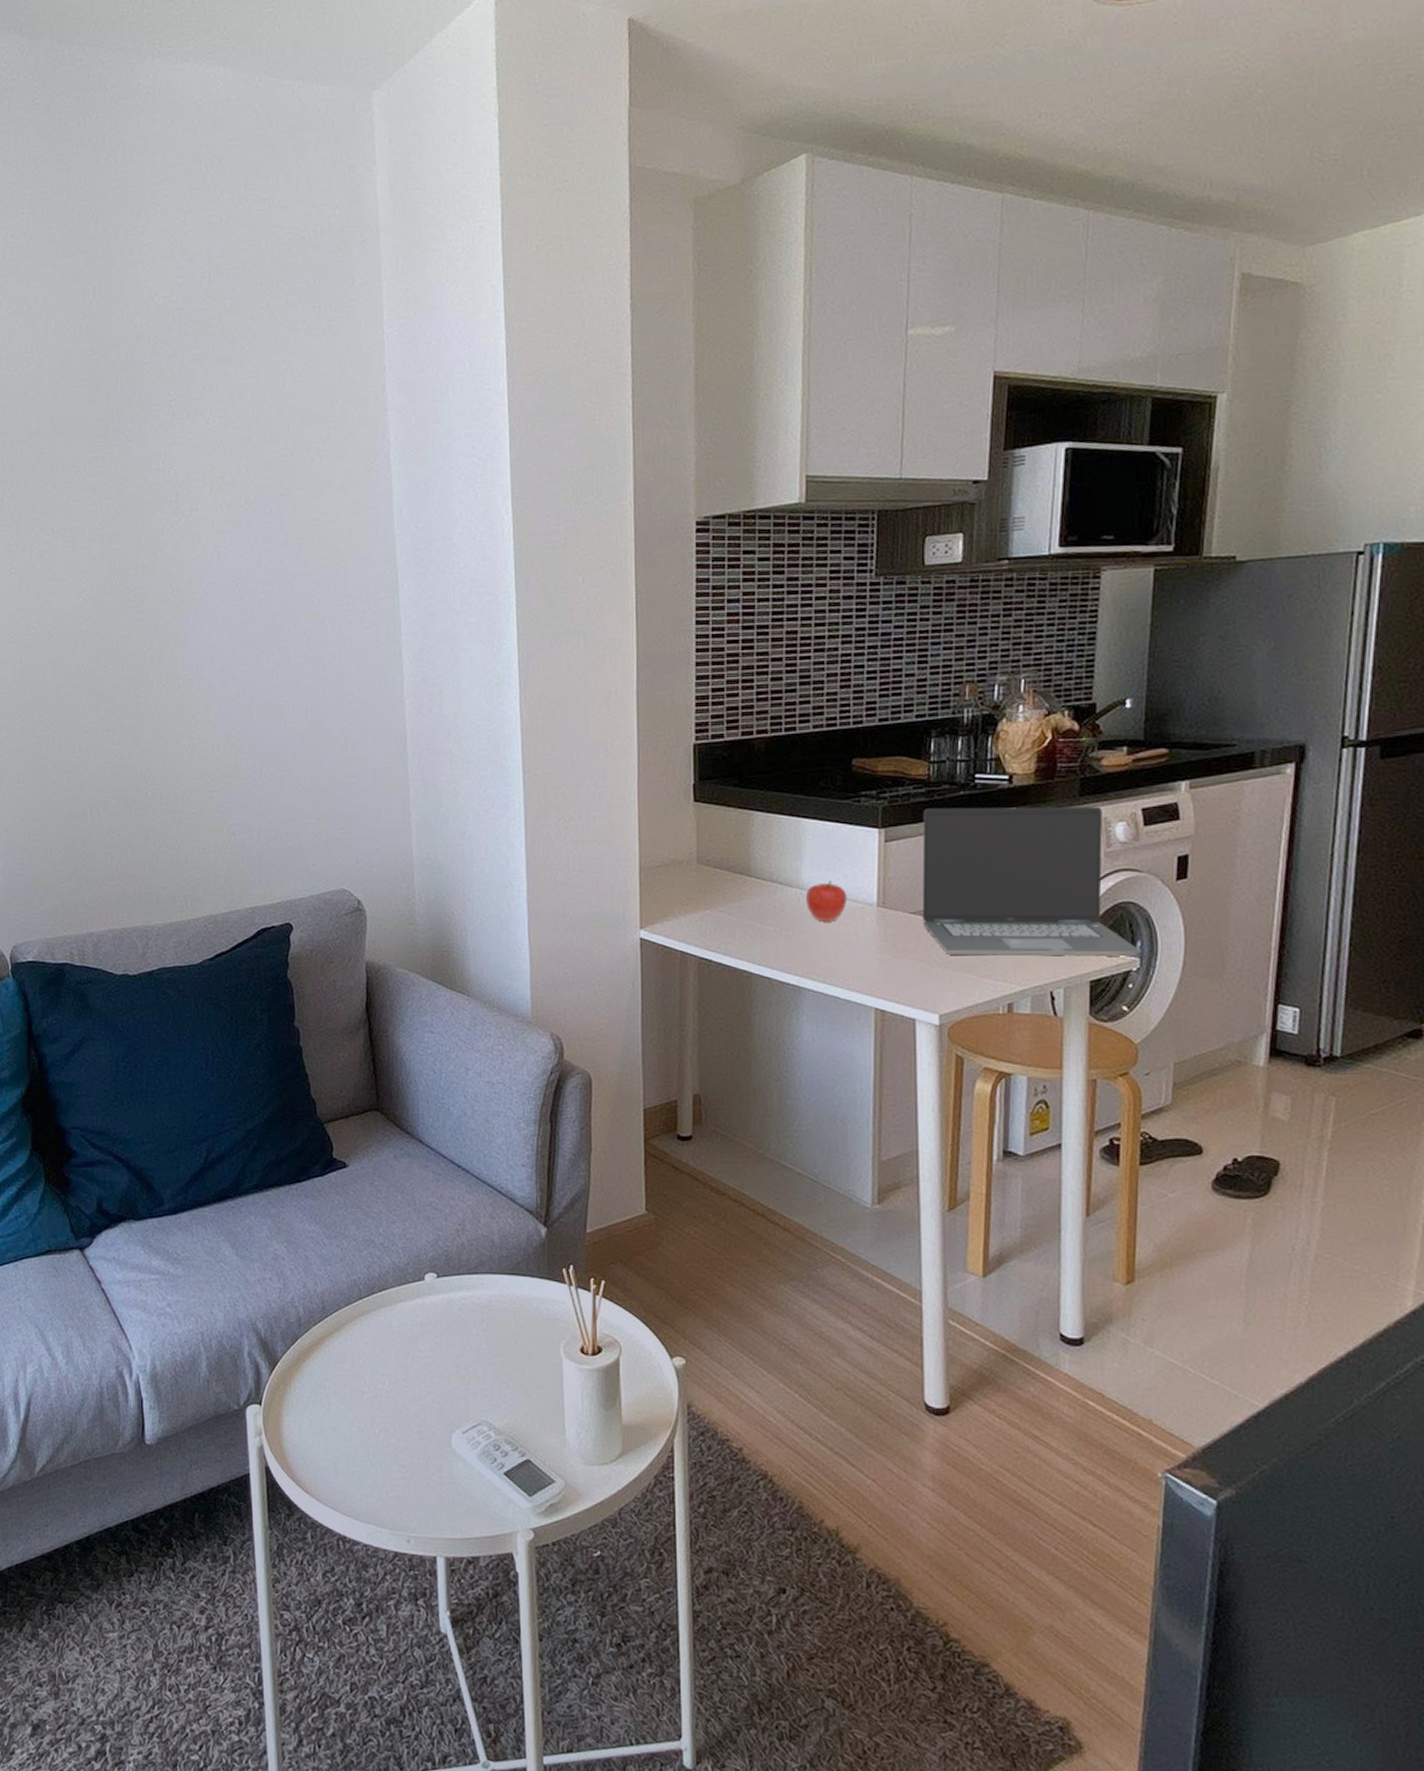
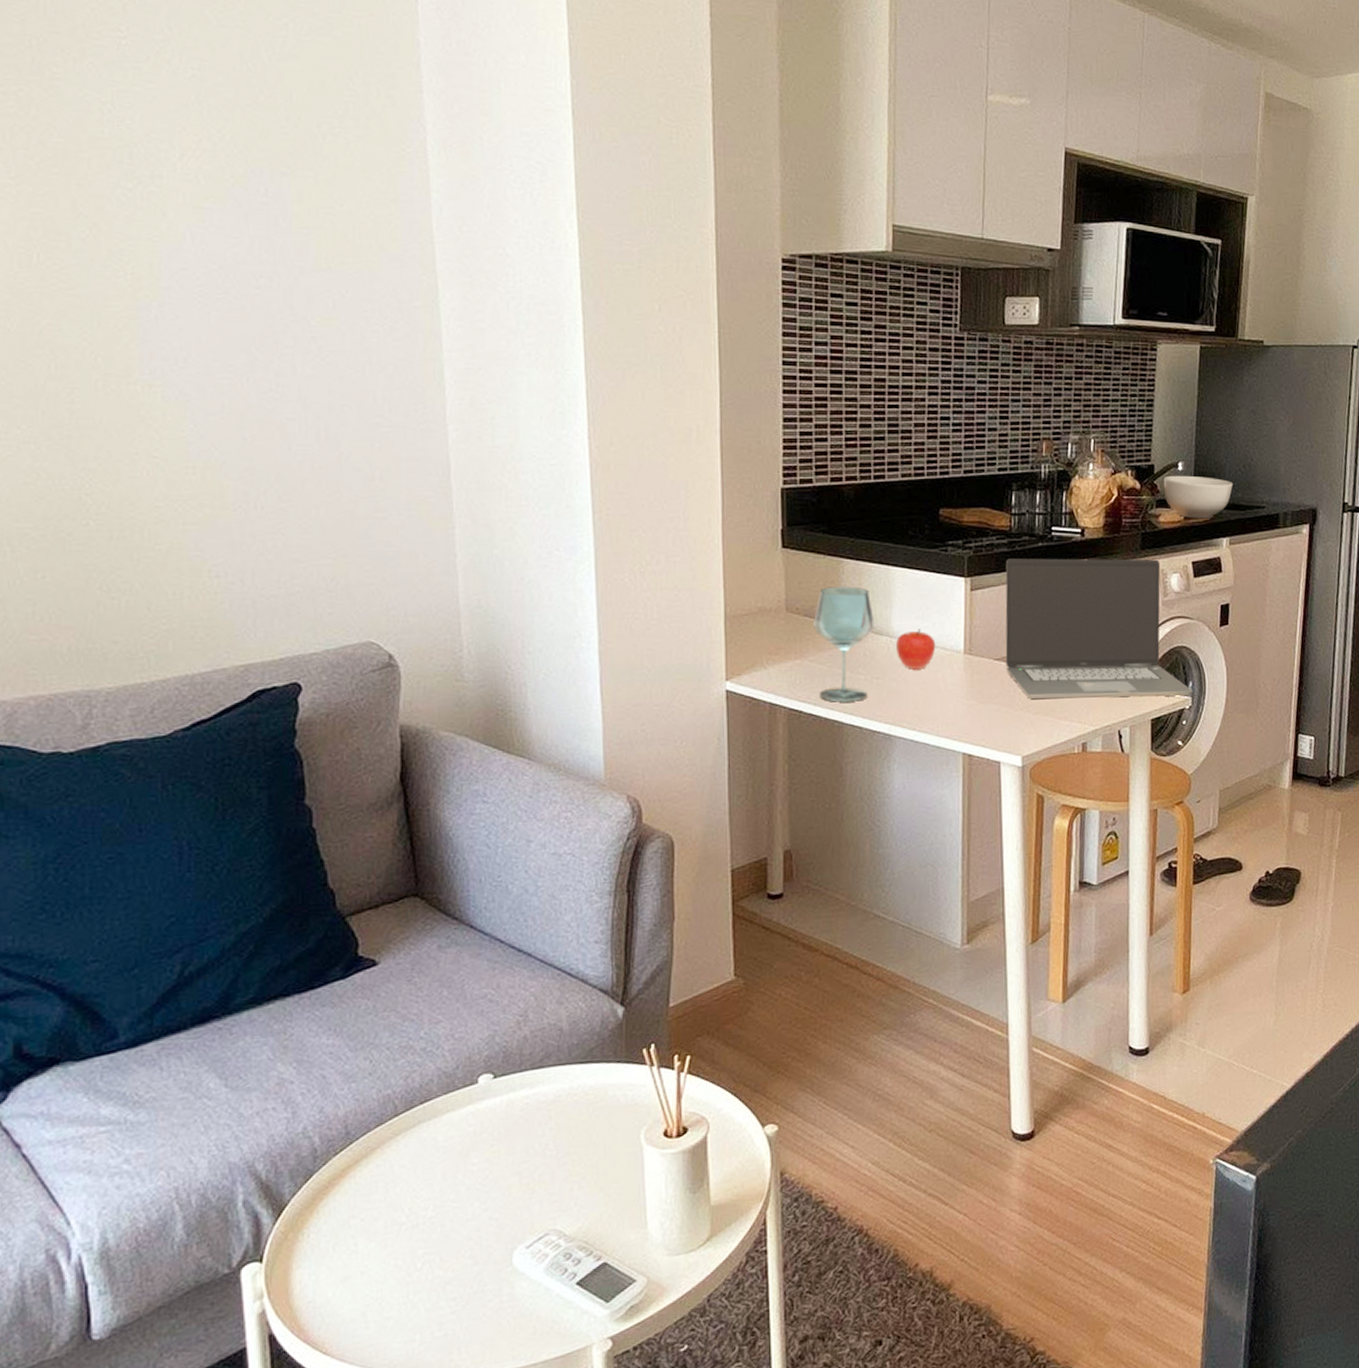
wine glass: none [724,838,786,953] -> present [814,586,876,702]
bowl: none [1107,713,1196,761] -> present [1163,475,1234,519]

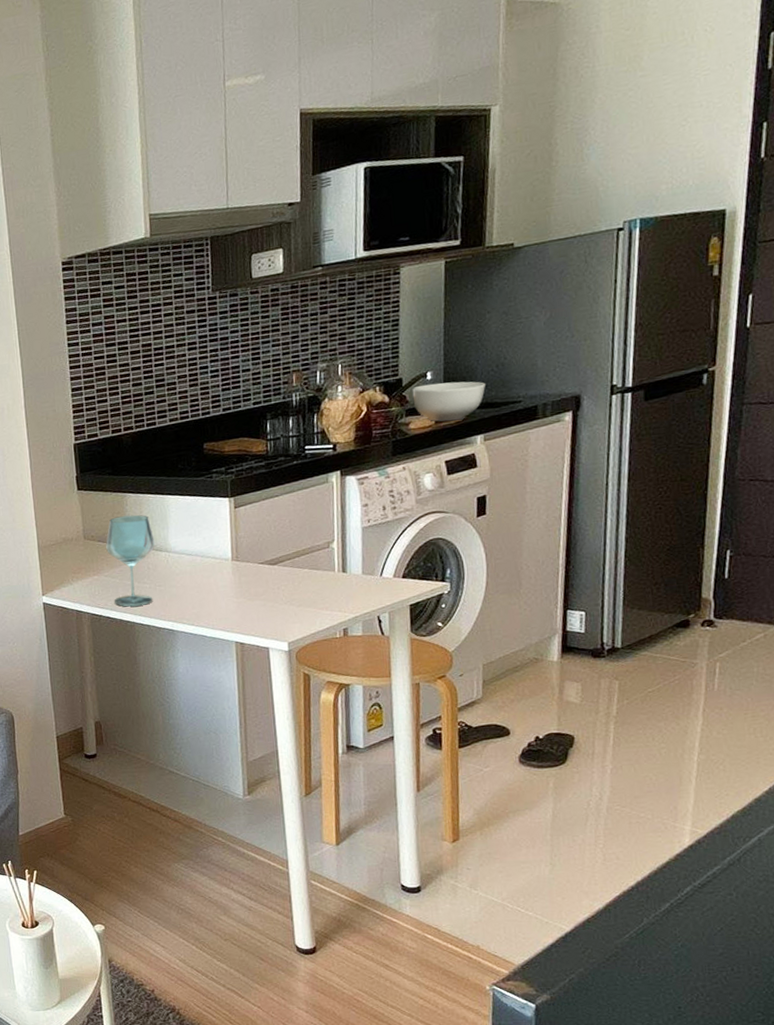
fruit: present [895,629,936,670] -> none [173,543,207,577]
laptop: present [1005,558,1193,700] -> none [264,463,451,594]

